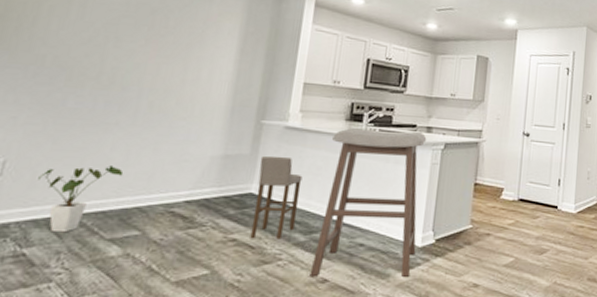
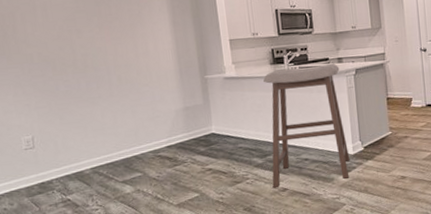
house plant: present [38,165,124,233] -> none [59,129,117,182]
bar stool: present [250,155,303,240] -> none [212,101,252,167]

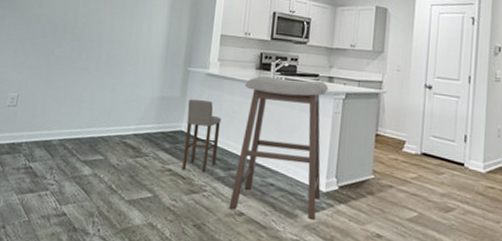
bar stool: none [212,101,252,167] -> present [181,99,221,173]

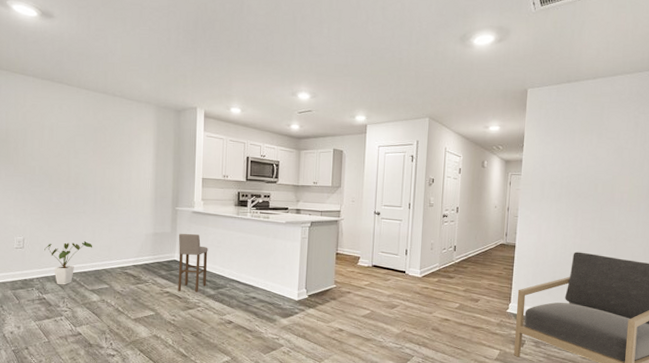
house plant: none [38,102,92,153] -> present [44,241,93,285]
bar stool: present [229,76,329,219] -> none [220,211,297,322]

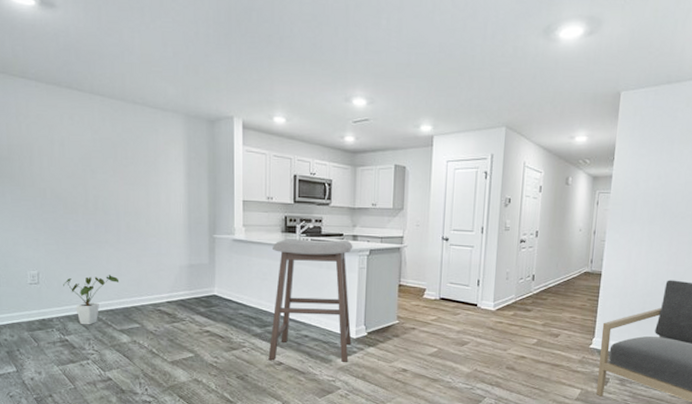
bar stool: present [178,233,208,293] -> none [217,264,252,331]
bar stool: none [220,211,297,322] -> present [268,239,353,362]

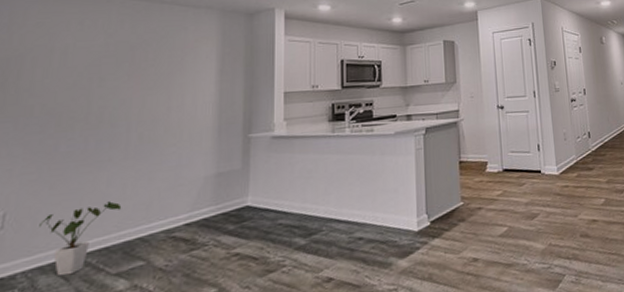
bar stool: present [268,239,353,362] -> none [315,121,413,277]

